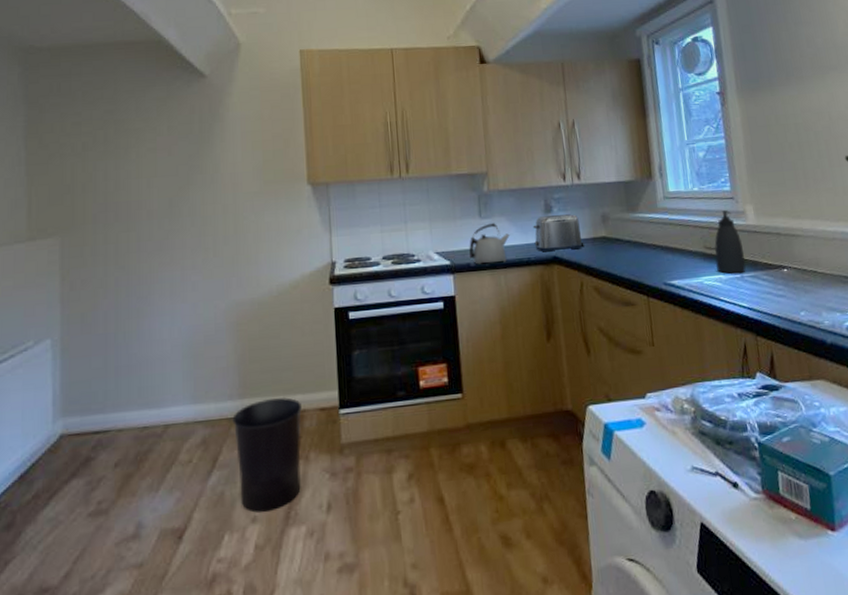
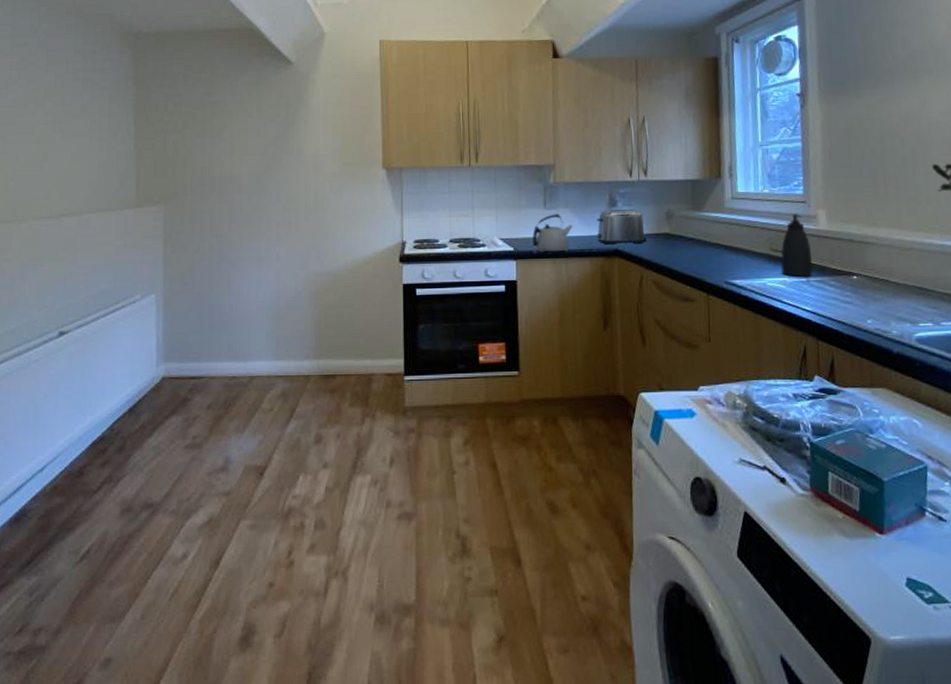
waste bin: present [232,397,302,512] -> none [309,361,370,459]

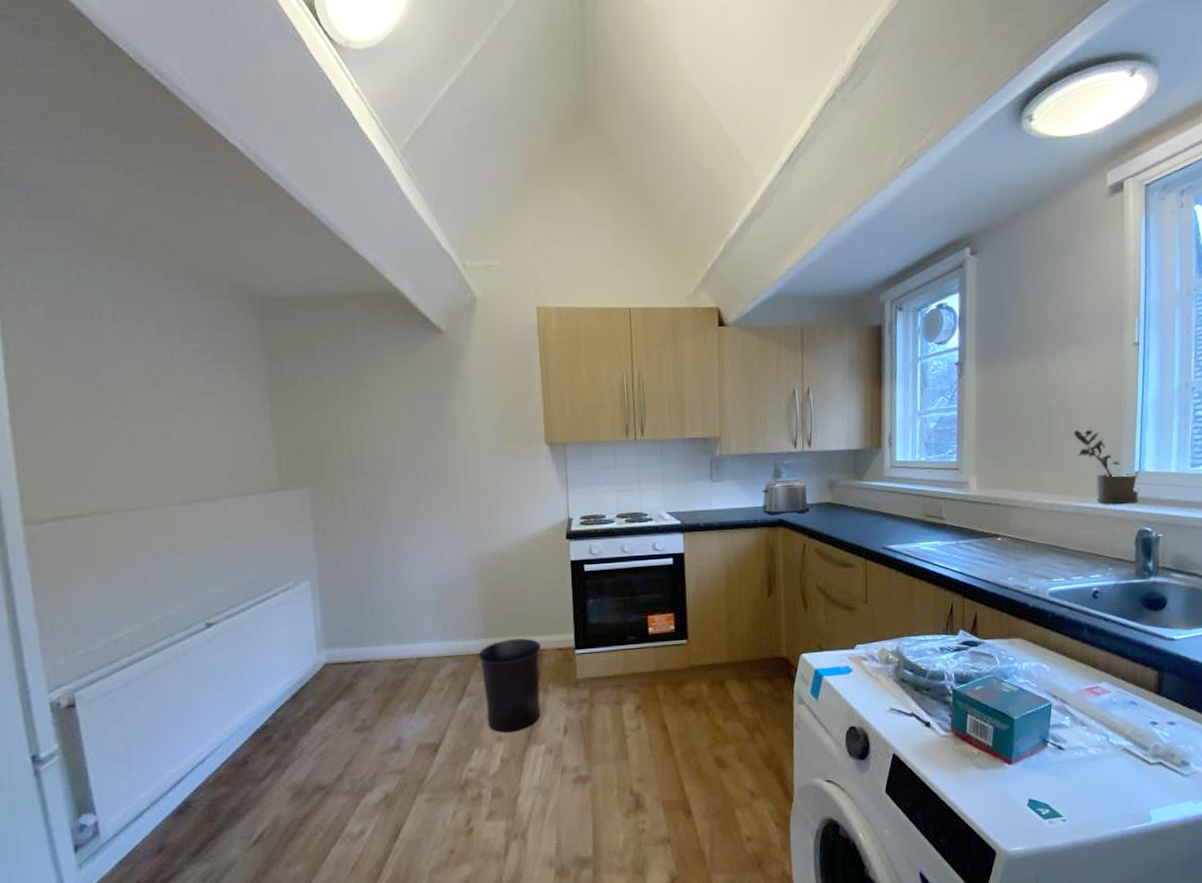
waste bin: none [309,361,370,459] -> present [478,638,541,733]
kettle: present [532,214,573,252] -> none [699,486,739,525]
soap dispenser: present [780,214,813,278] -> none [933,481,962,541]

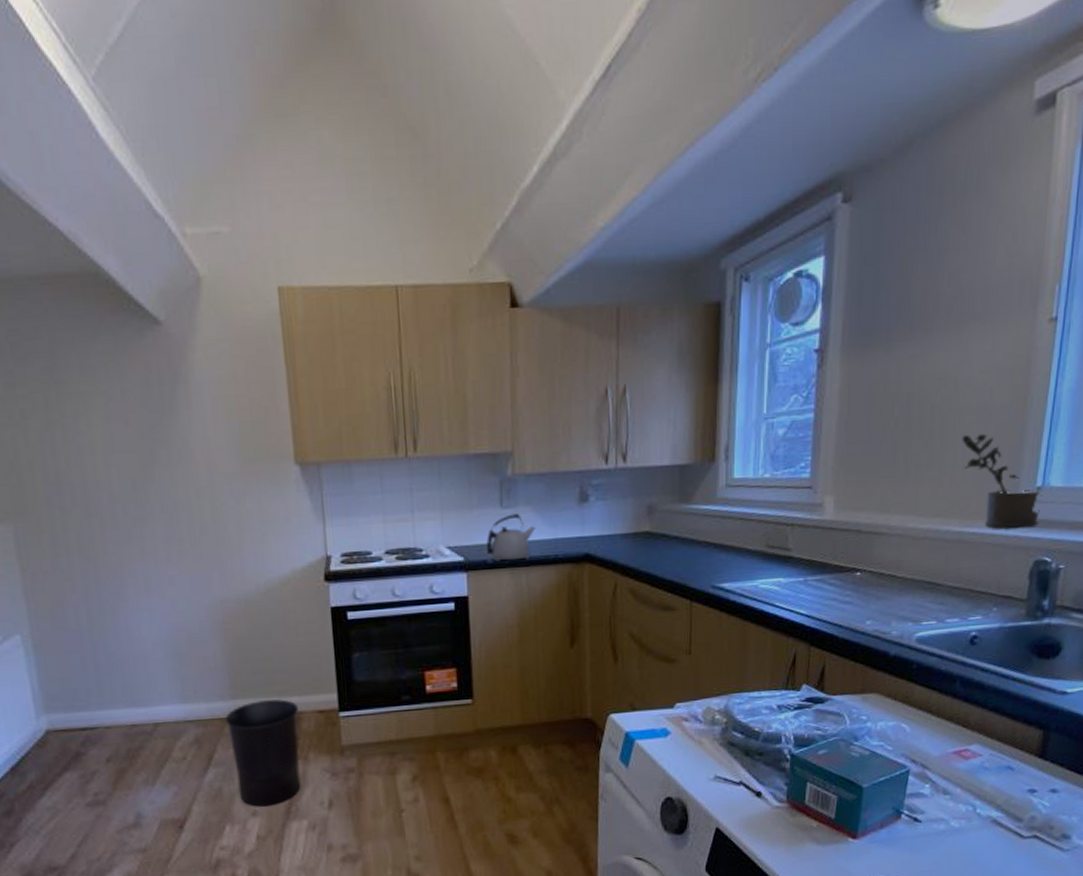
kettle: none [699,486,739,525] -> present [486,513,535,562]
toaster: present [761,480,811,515] -> none [563,504,624,549]

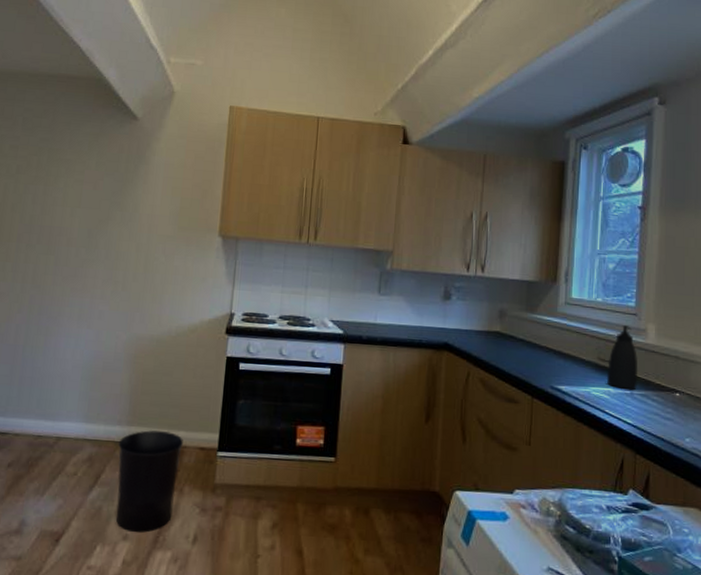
kettle: present [486,513,535,562] -> none [362,300,405,340]
soap dispenser: none [776,502,812,578] -> present [606,325,637,390]

